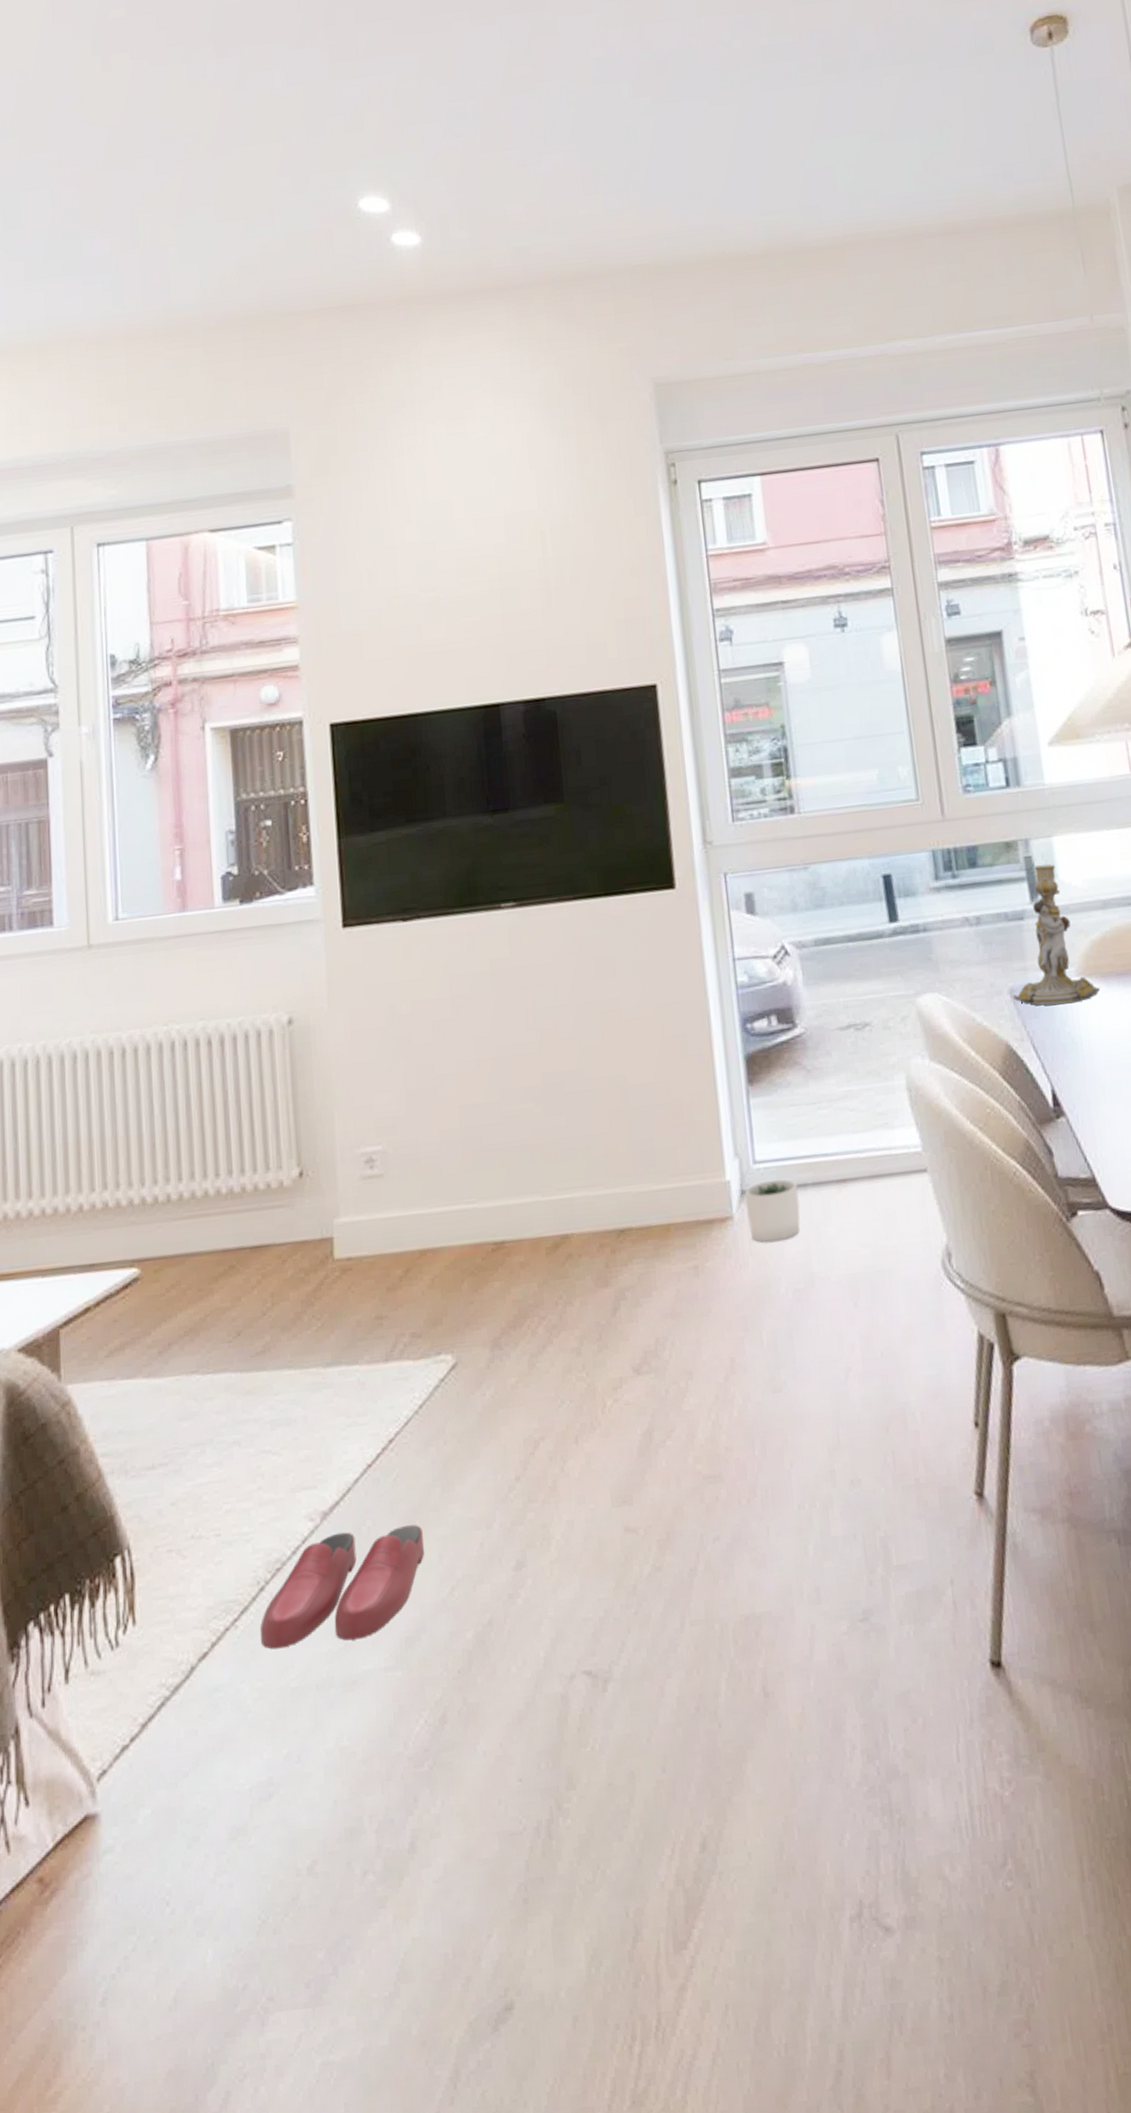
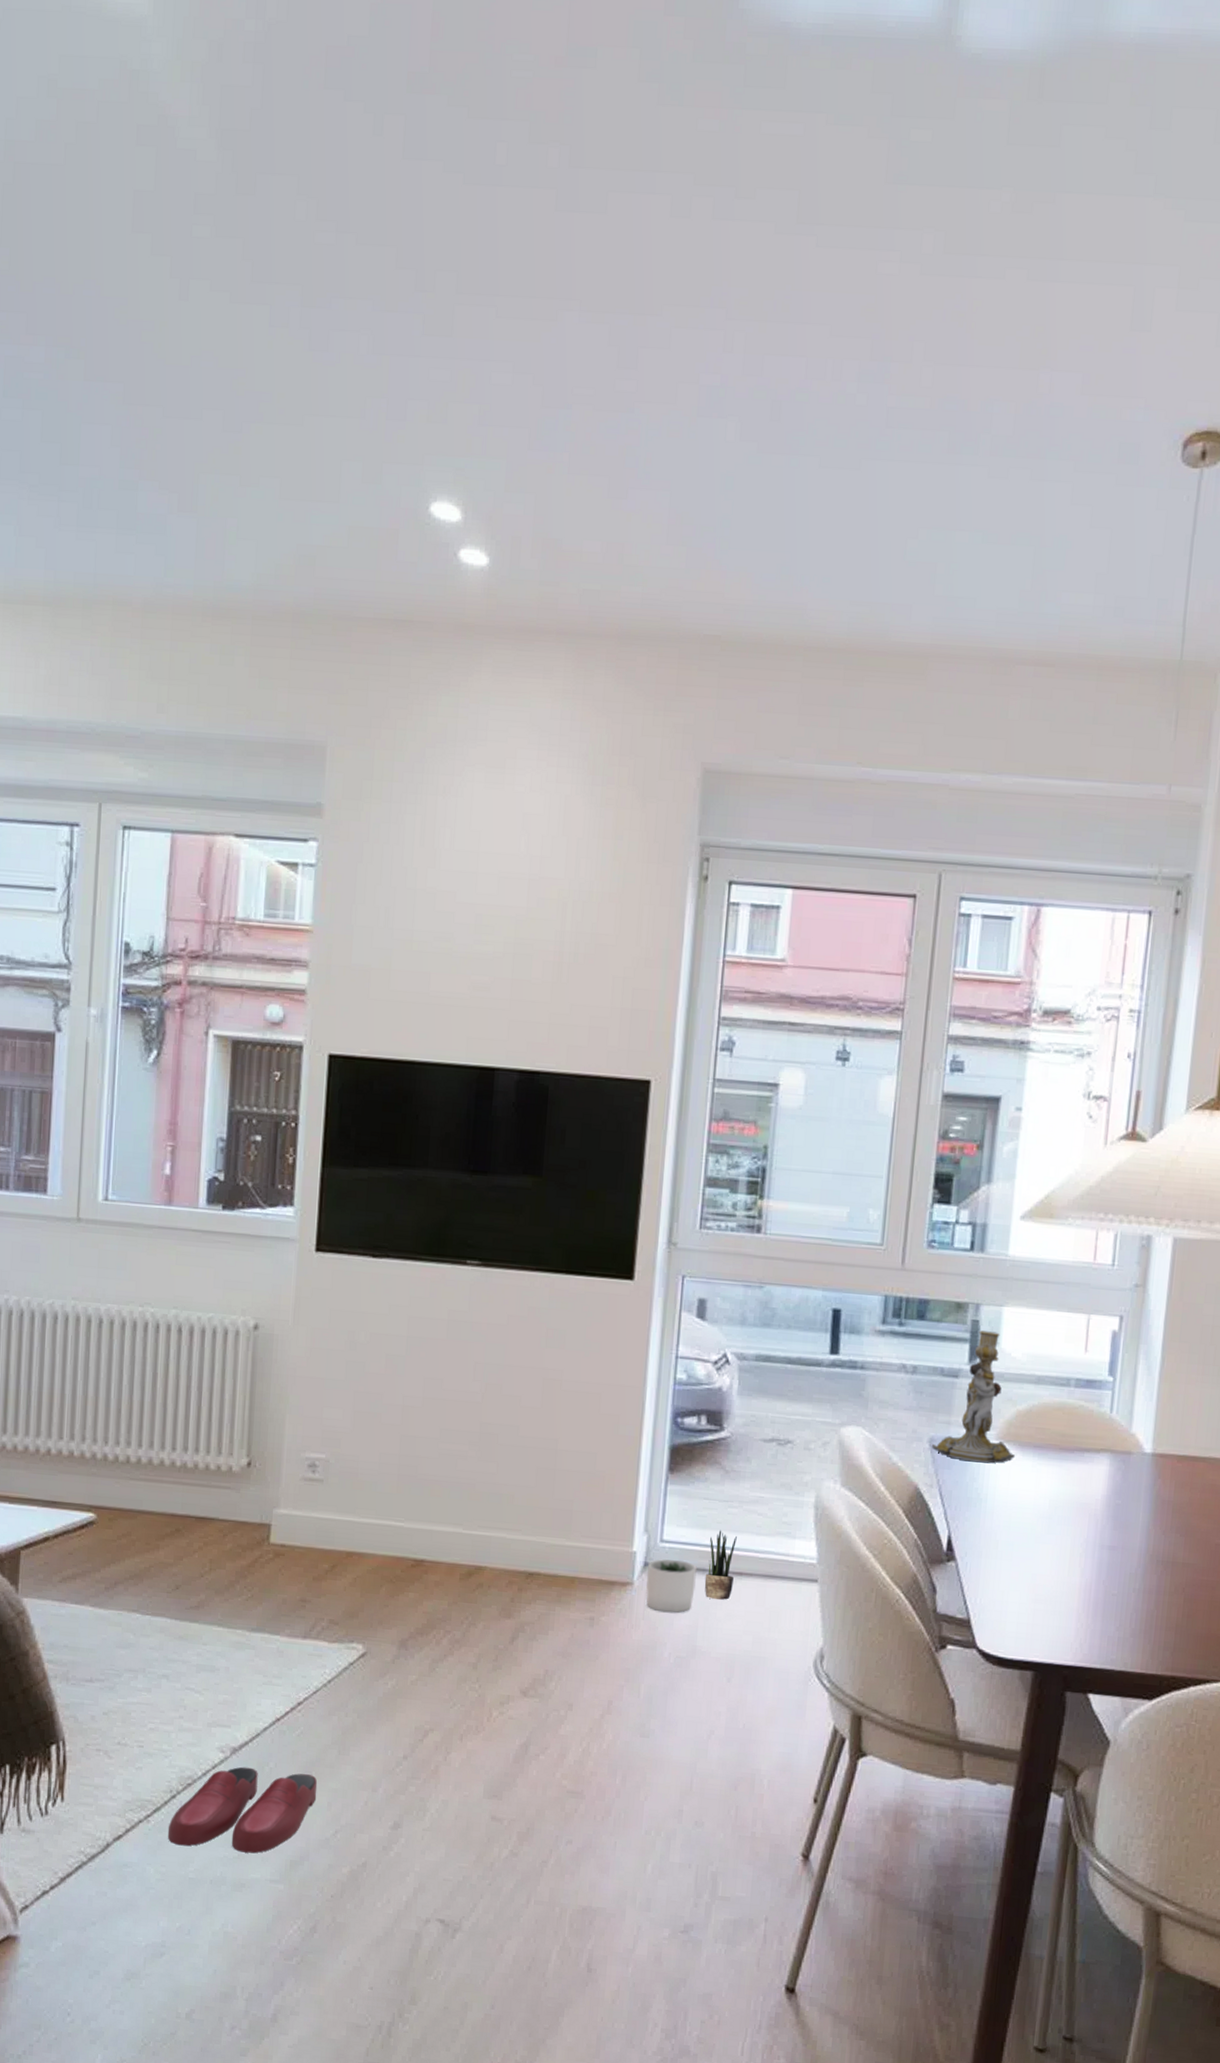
potted plant: none [805,1136,840,1216] -> present [704,1530,737,1600]

